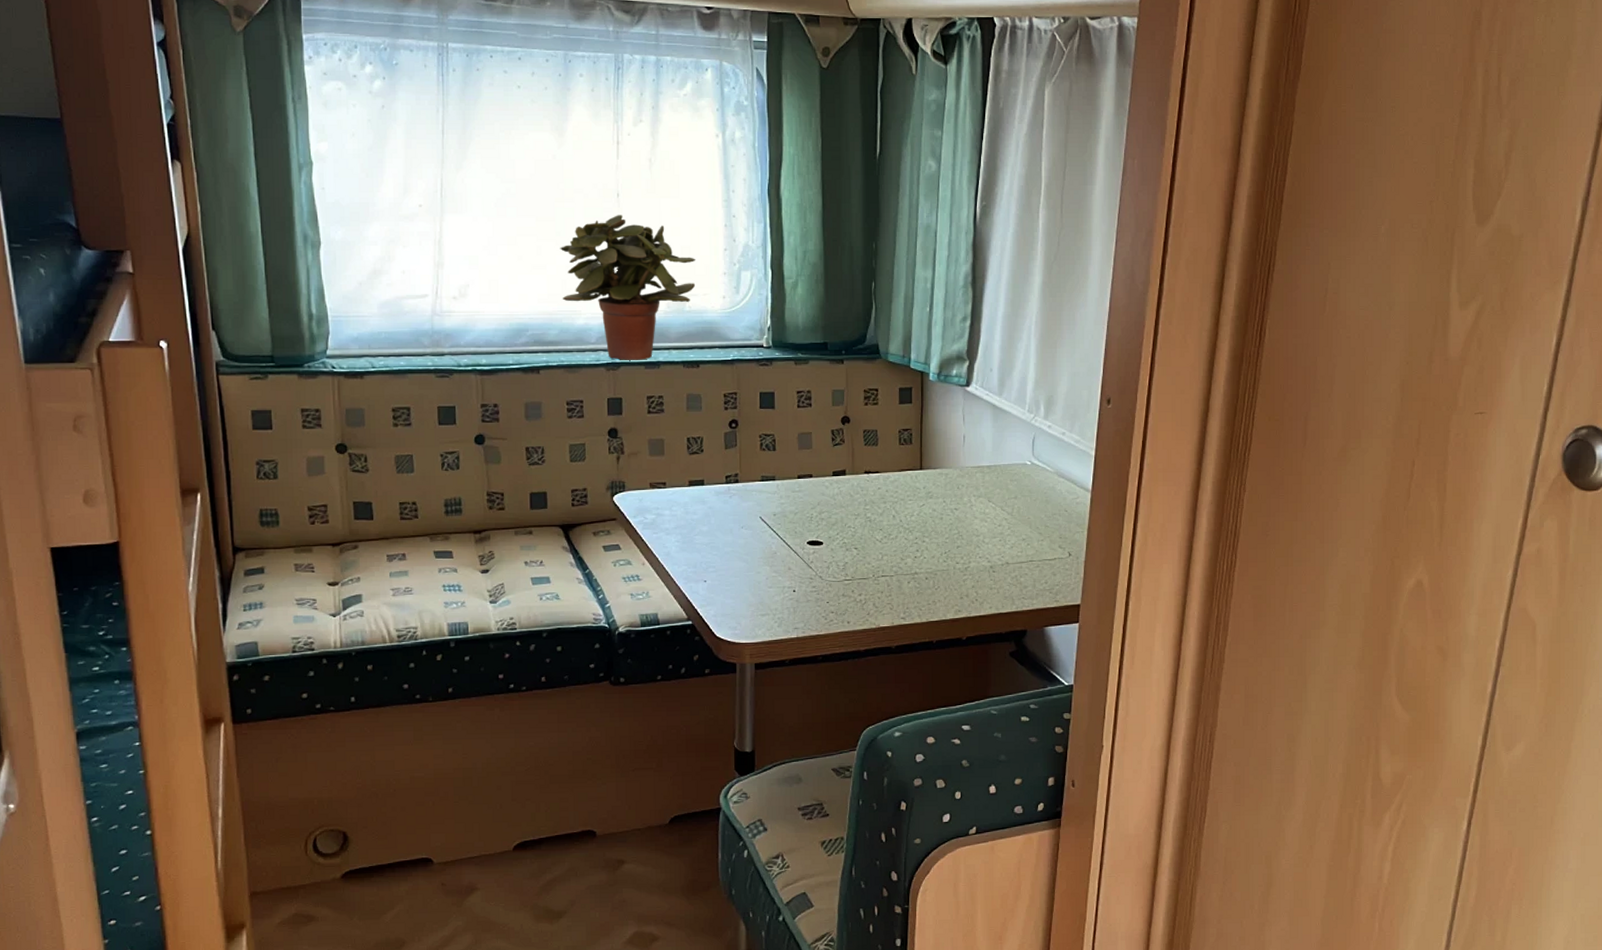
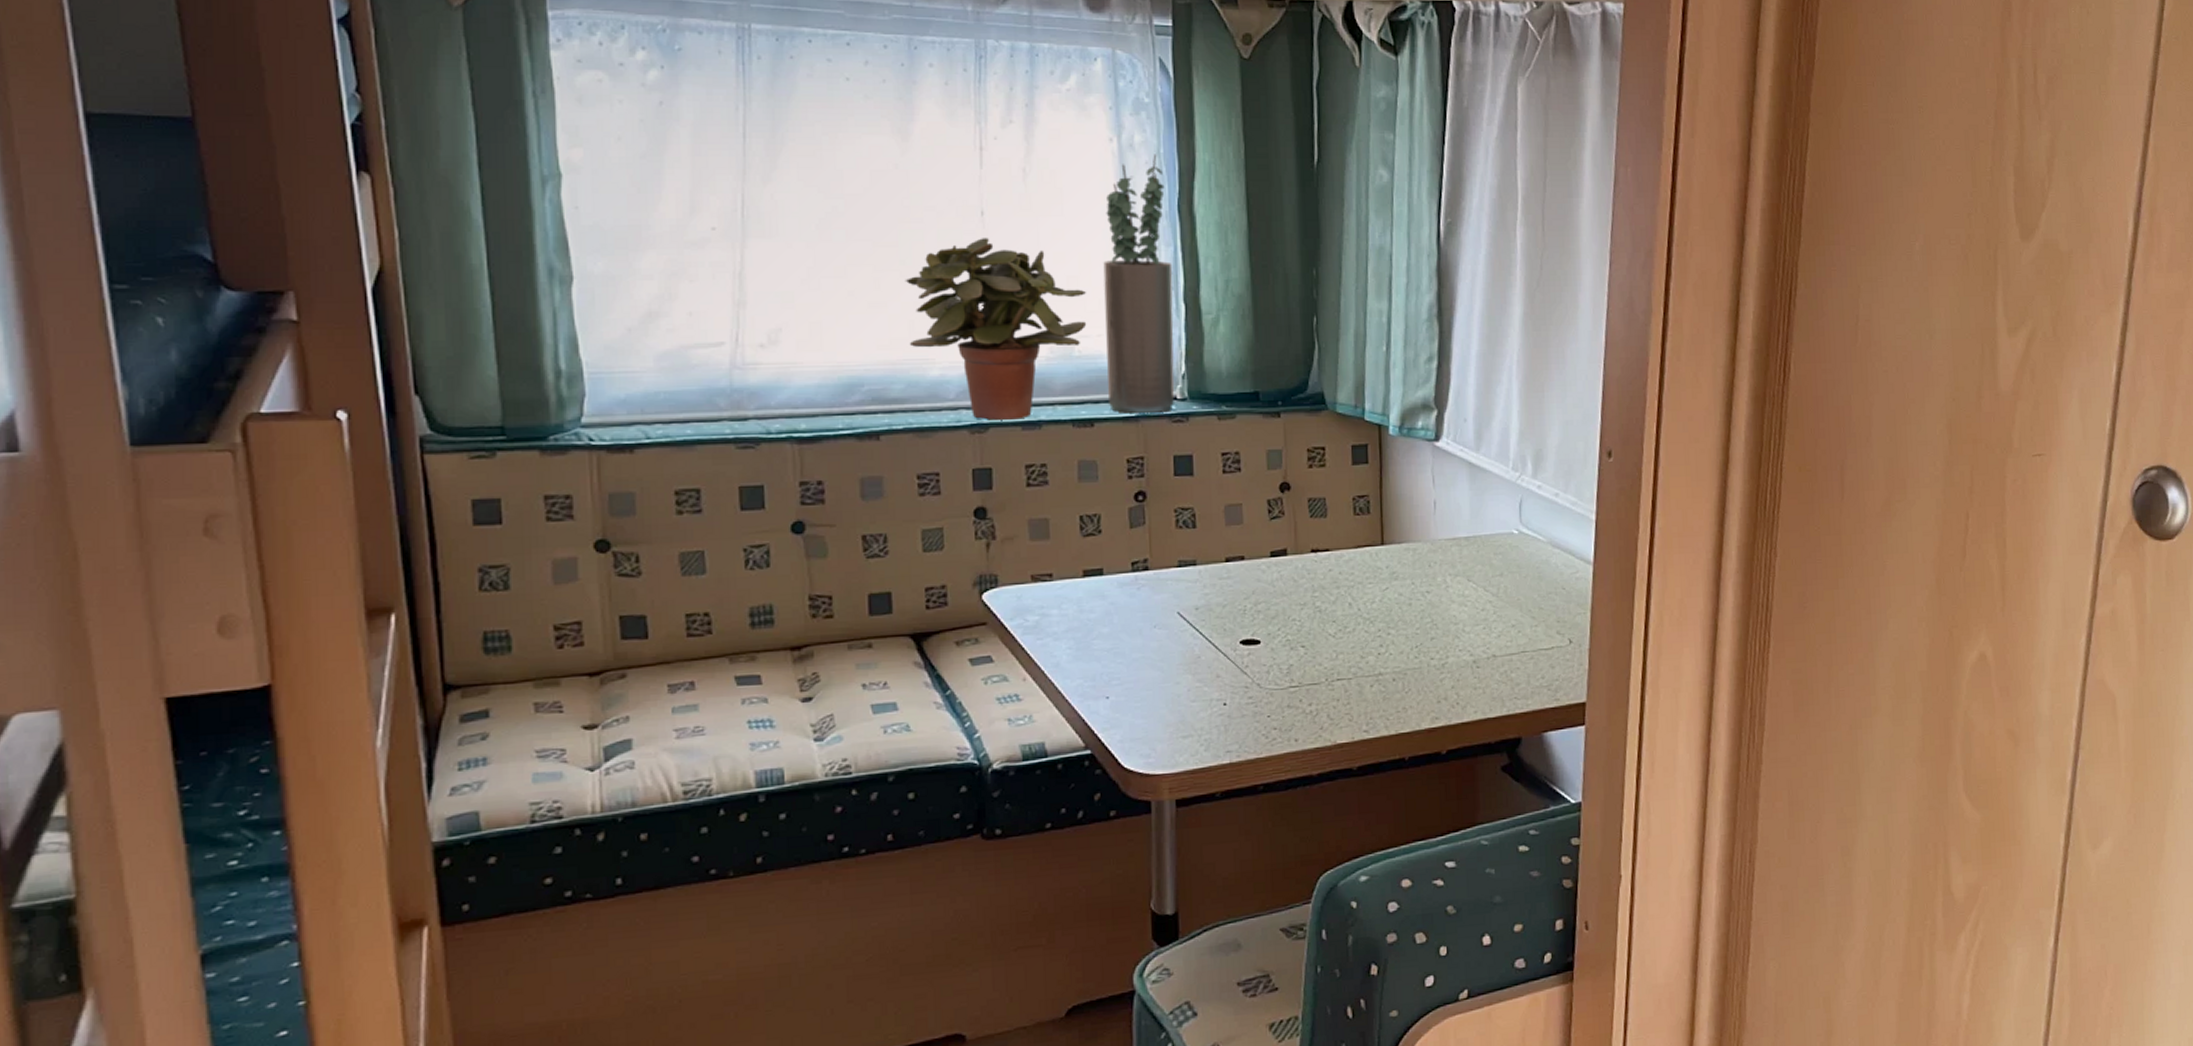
vase: none [709,147,763,357] -> present [1103,154,1175,413]

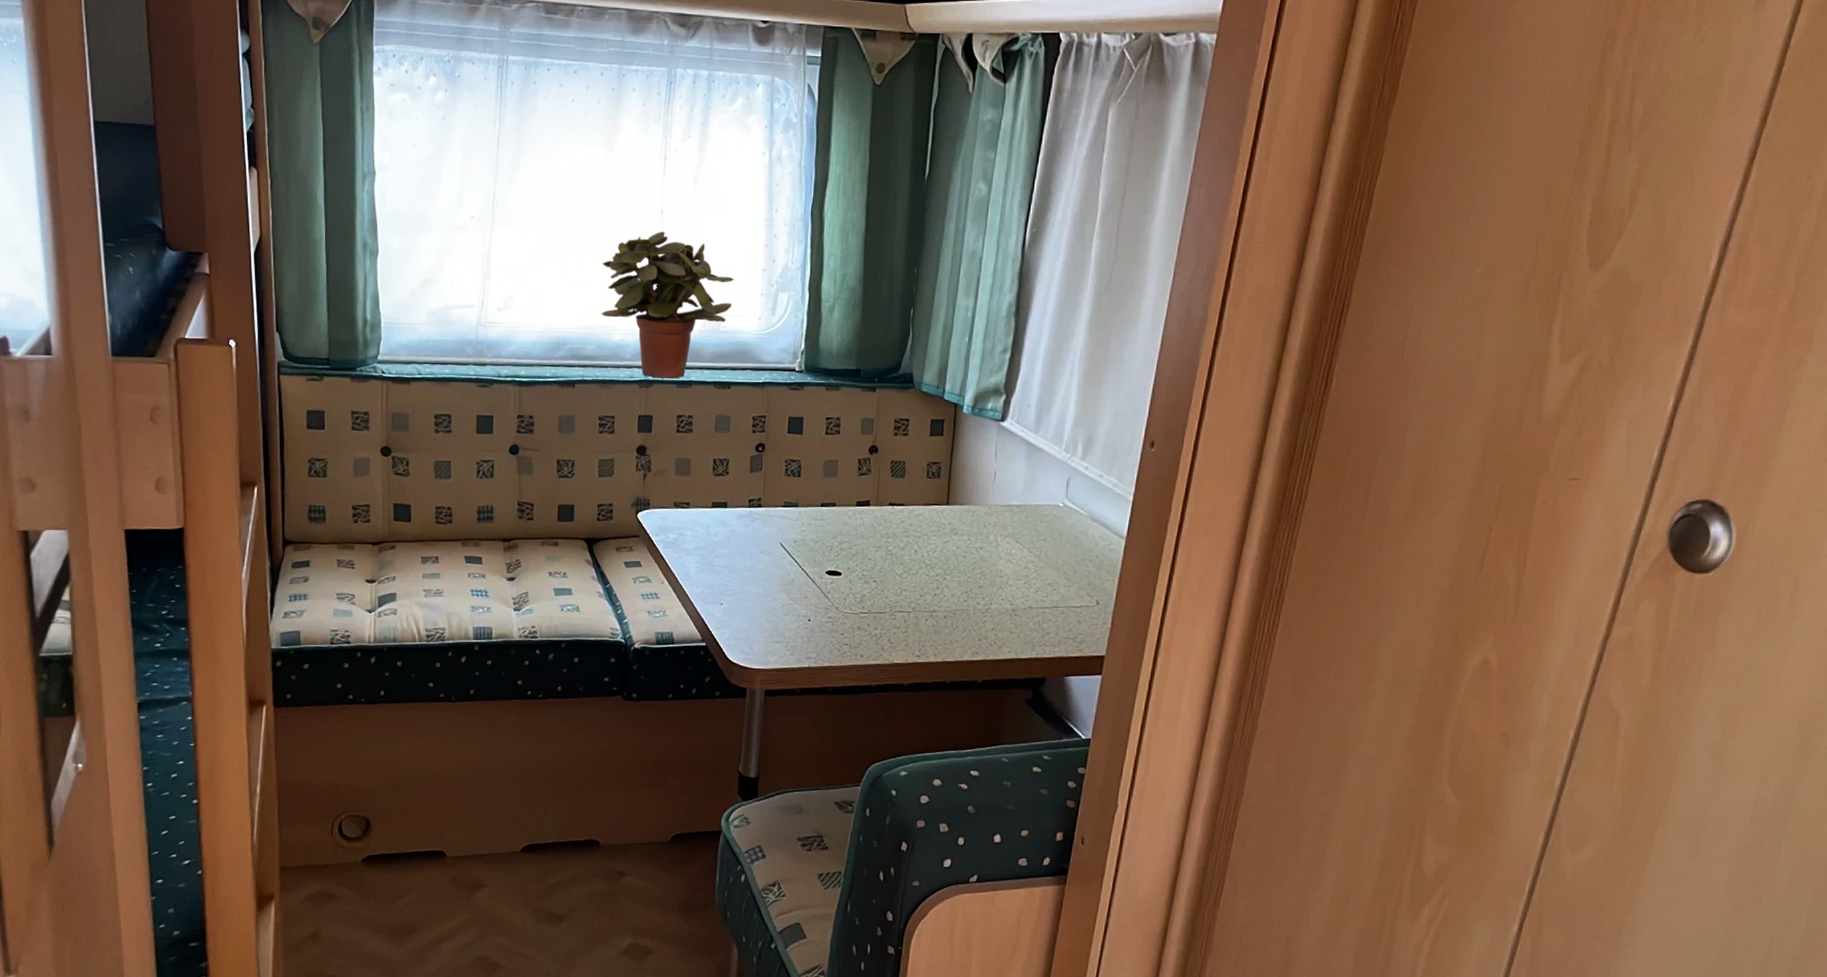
vase: present [1103,154,1175,413] -> none [742,166,803,381]

